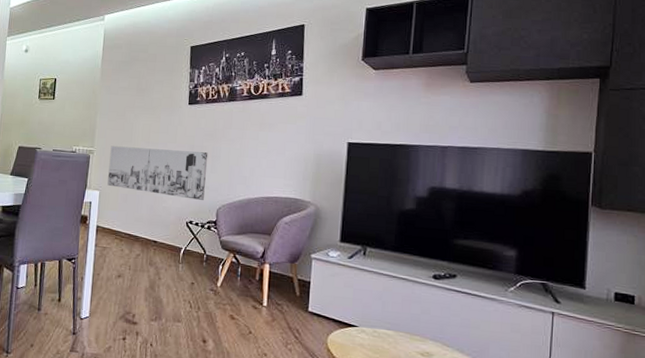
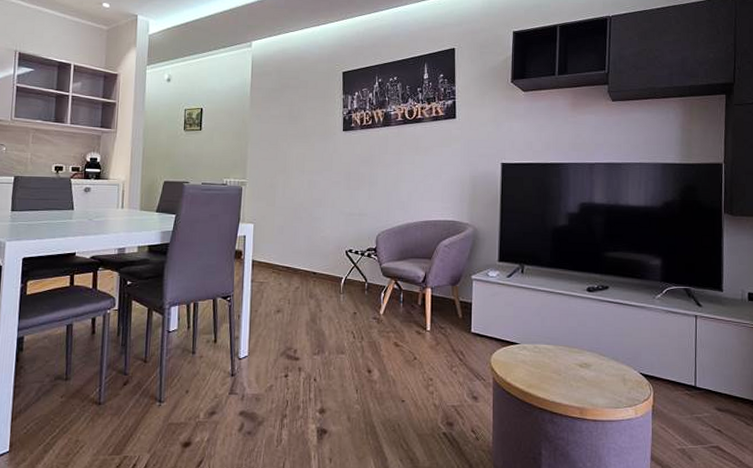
wall art: present [107,146,208,200] -> none [262,176,365,228]

